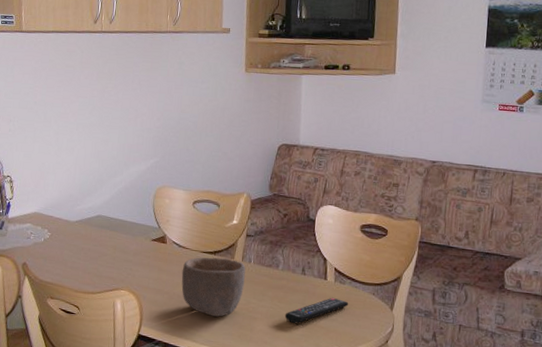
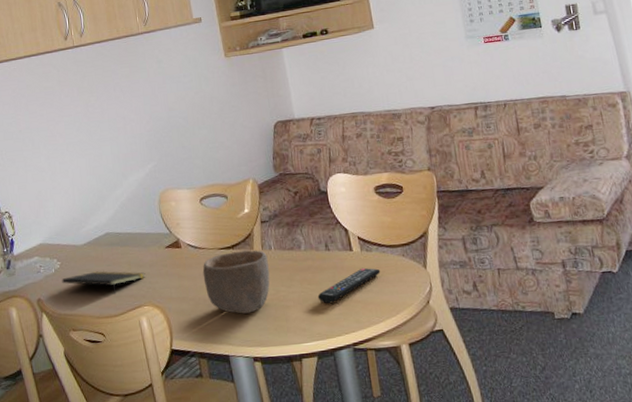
notepad: none [48,248,128,273] -> present [62,270,146,294]

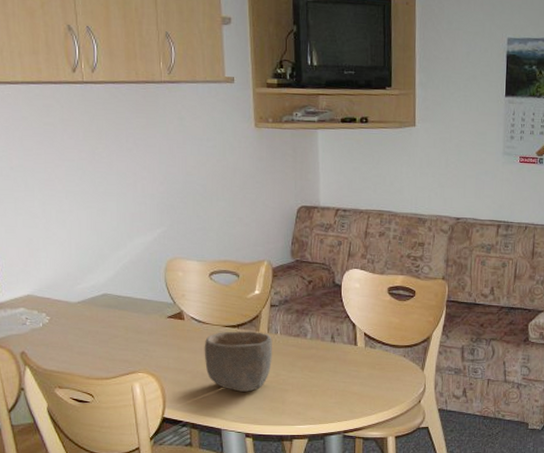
notepad: present [62,270,146,294] -> none [50,331,143,357]
remote control: present [317,267,381,304] -> none [316,362,381,392]

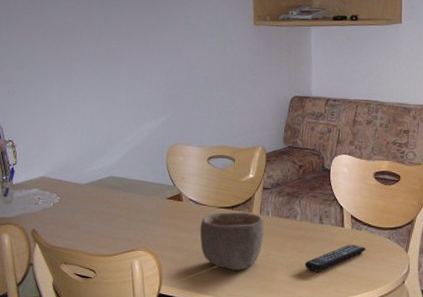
remote control: none [316,362,381,392] -> present [304,243,366,272]

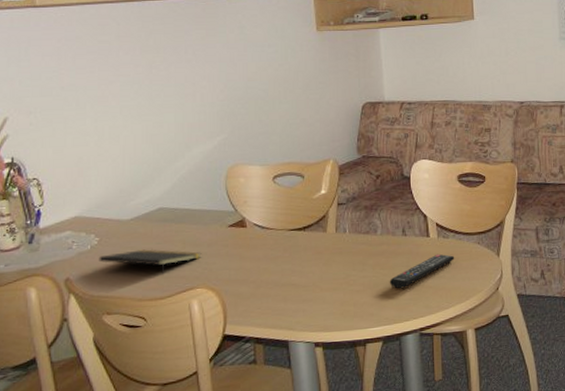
notepad: none [59,211,144,235] -> present [98,249,202,275]
bowl: present [199,212,264,270] -> none [268,232,341,298]

